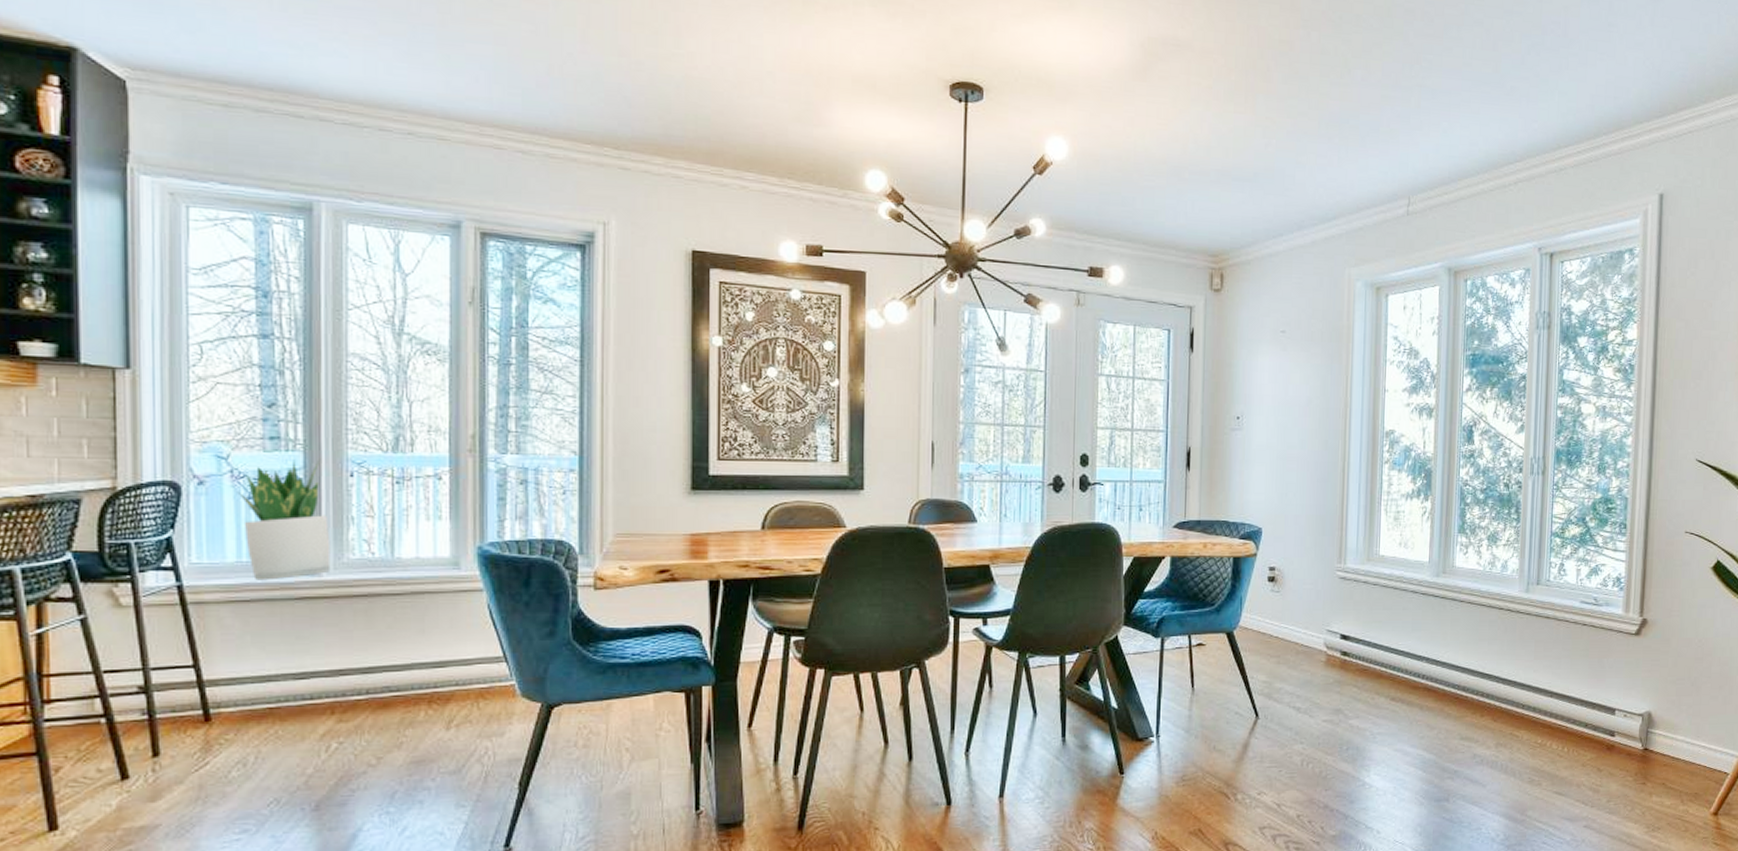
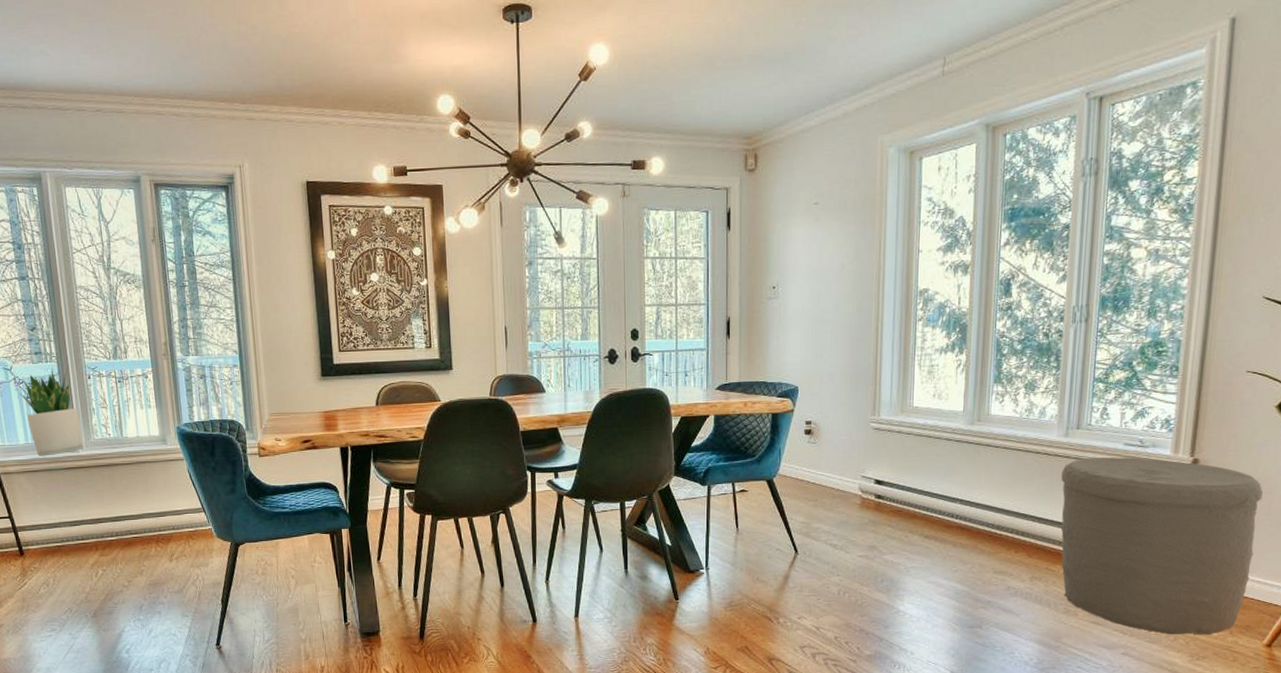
basket: none [1523,614,1704,804] -> present [1061,457,1263,635]

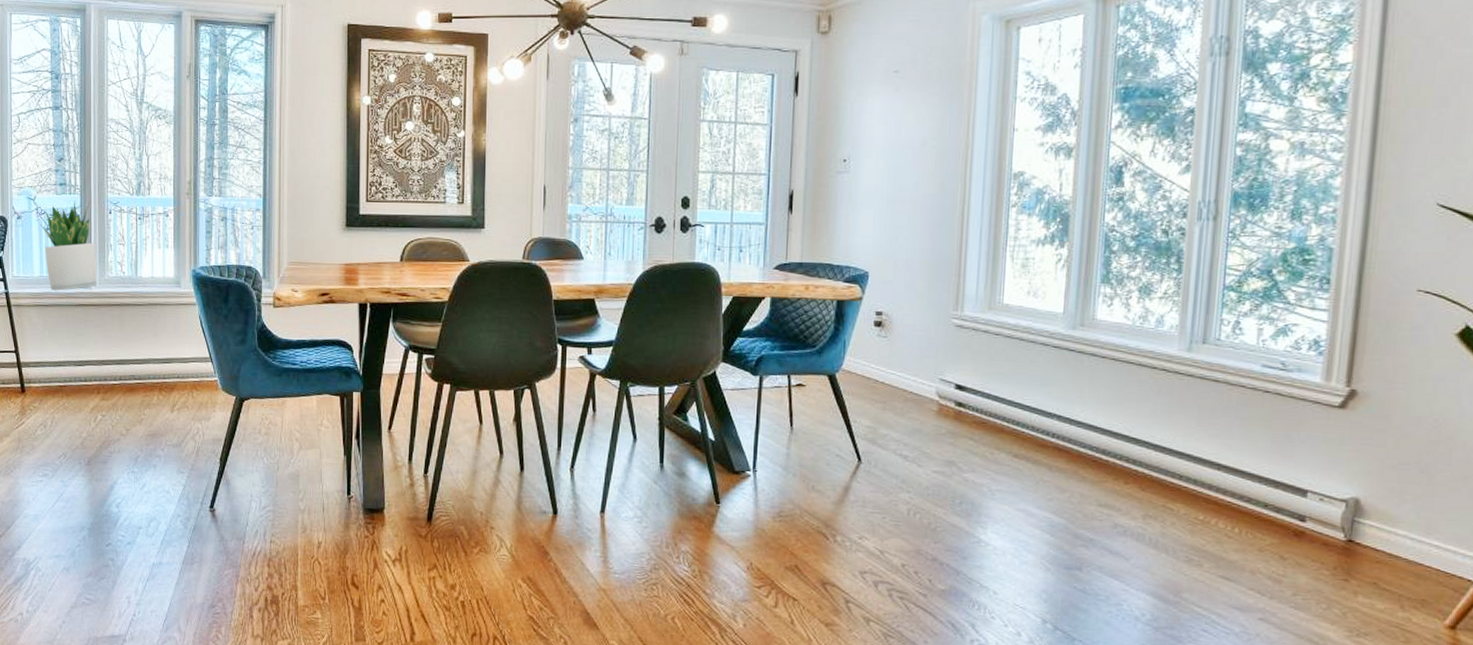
basket: present [1061,457,1263,635] -> none [1182,378,1441,607]

